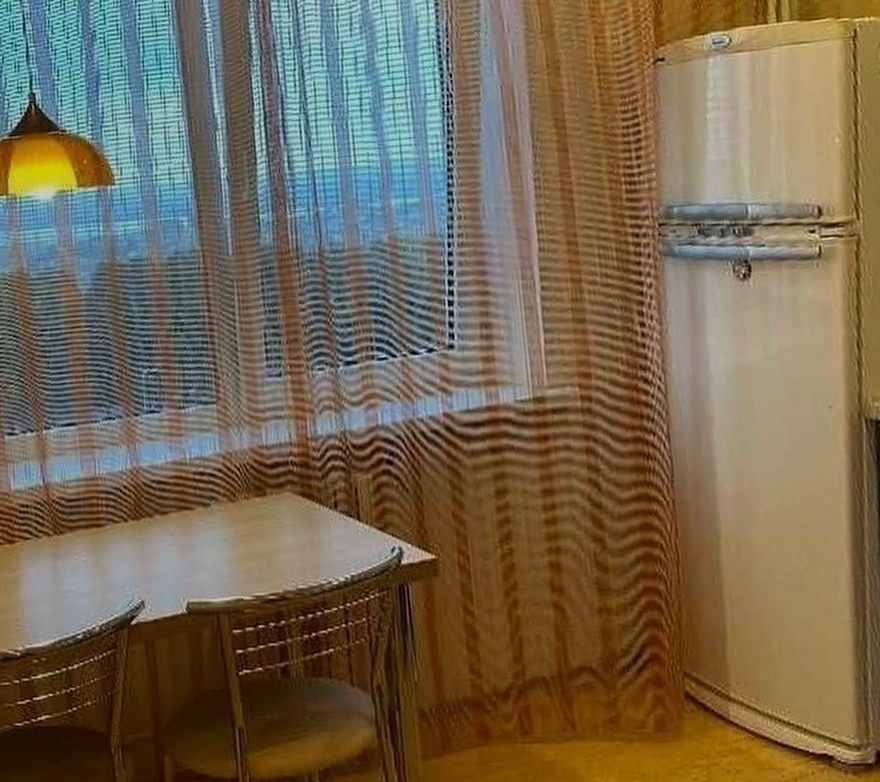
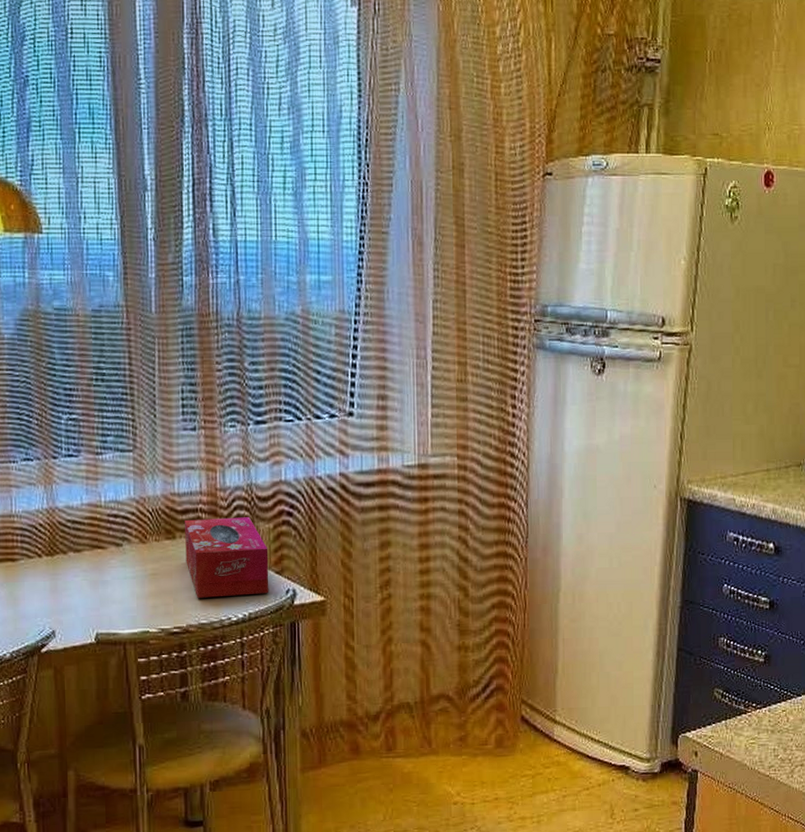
tissue box: none [275,468,372,560] -> present [185,517,269,598]

